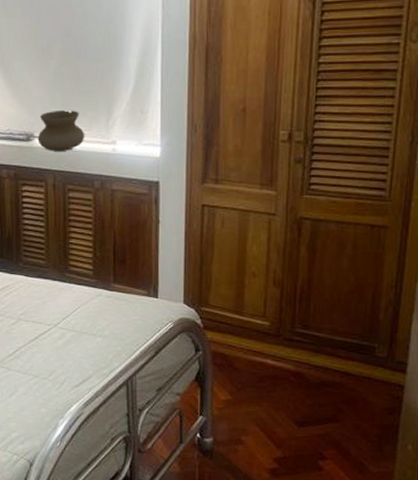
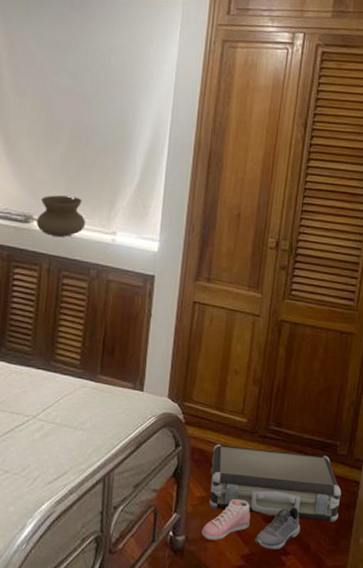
sneaker: none [230,402,280,443] -> present [202,499,250,540]
briefcase: none [234,348,383,427] -> present [209,444,342,522]
athletic shoe: none [288,411,338,455] -> present [255,507,301,550]

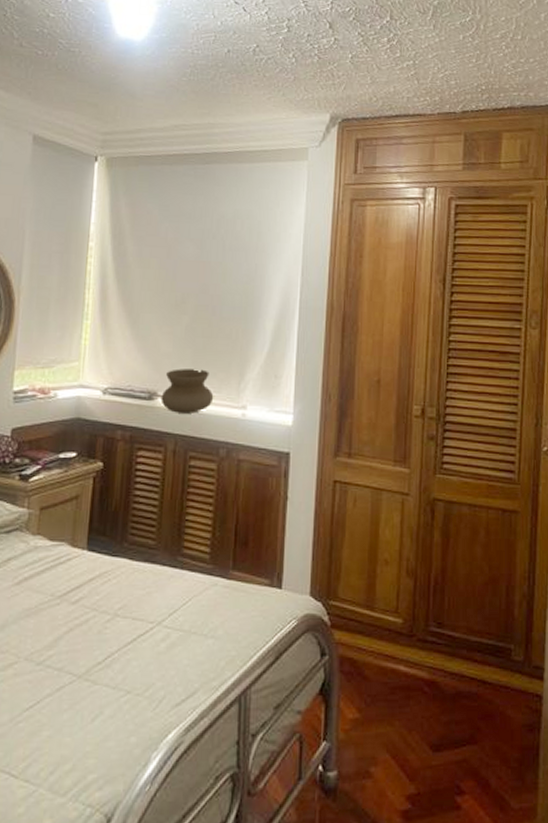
sneaker: present [202,499,250,540] -> none [357,721,414,776]
briefcase: present [209,444,342,522] -> none [363,651,522,749]
athletic shoe: present [255,507,301,550] -> none [422,730,476,789]

